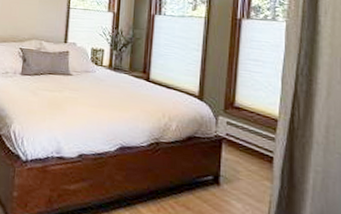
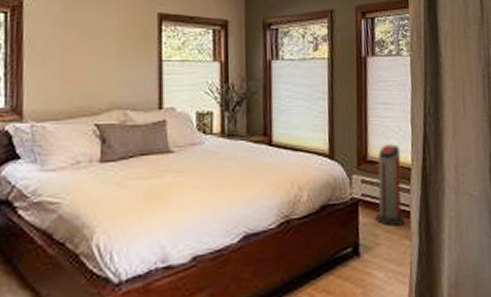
air purifier: none [238,95,268,168] -> present [375,144,406,227]

